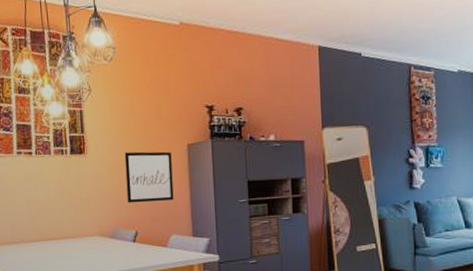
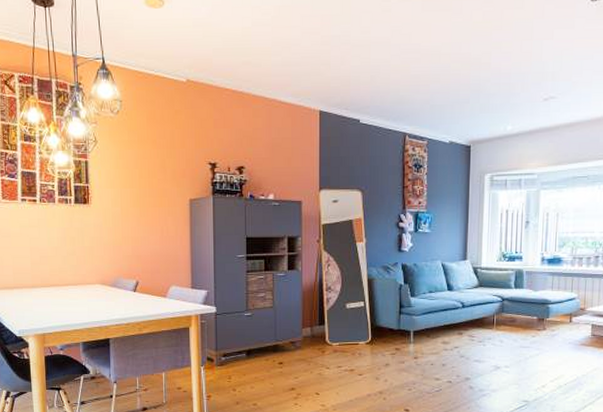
wall art: present [124,151,174,203] -> none [128,204,175,254]

